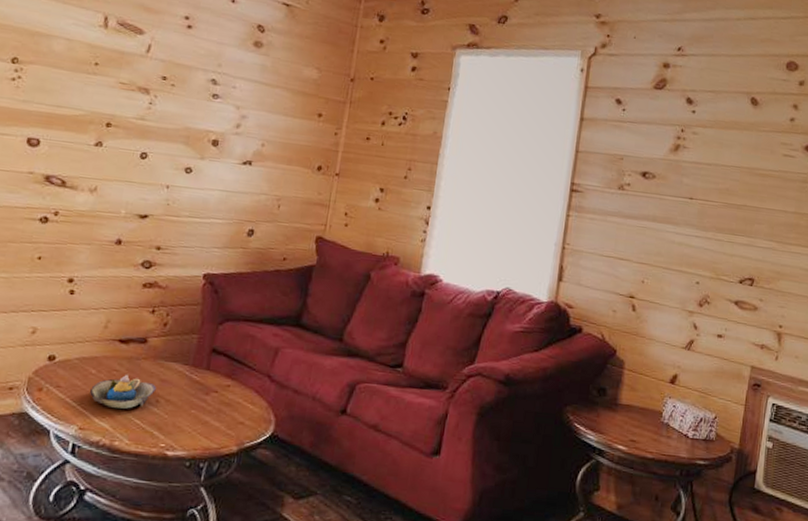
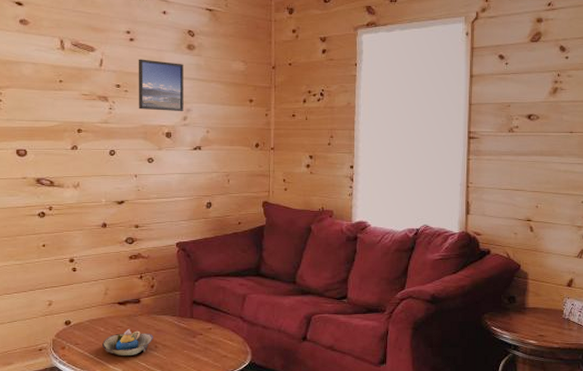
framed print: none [185,50,247,118] -> present [138,59,184,112]

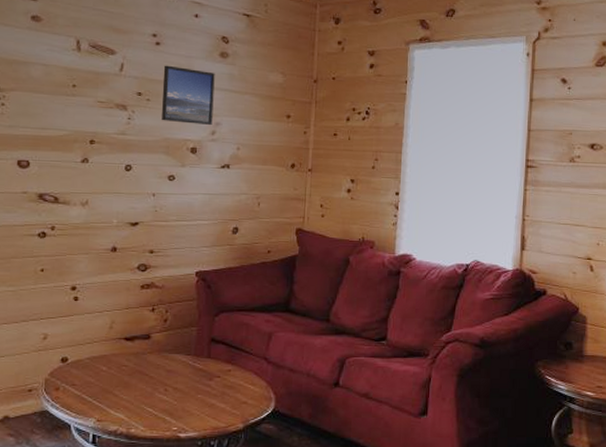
decorative bowl: present [102,328,153,356] -> none [103,368,163,399]

